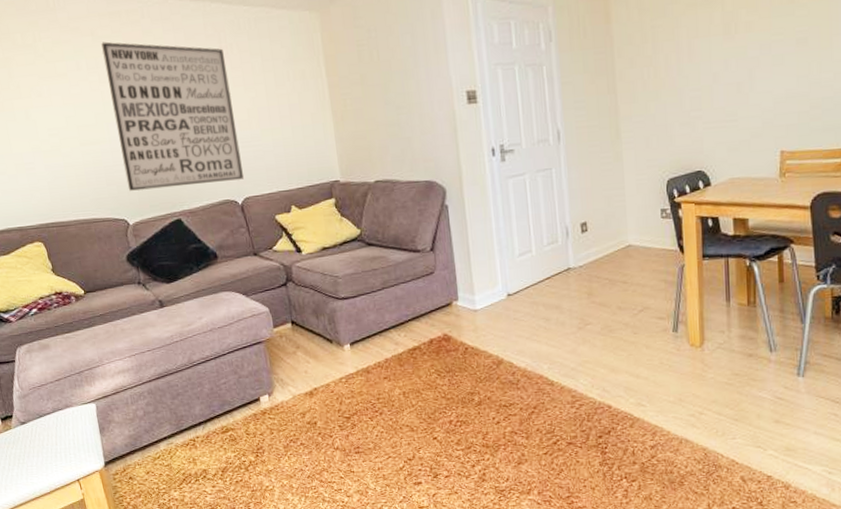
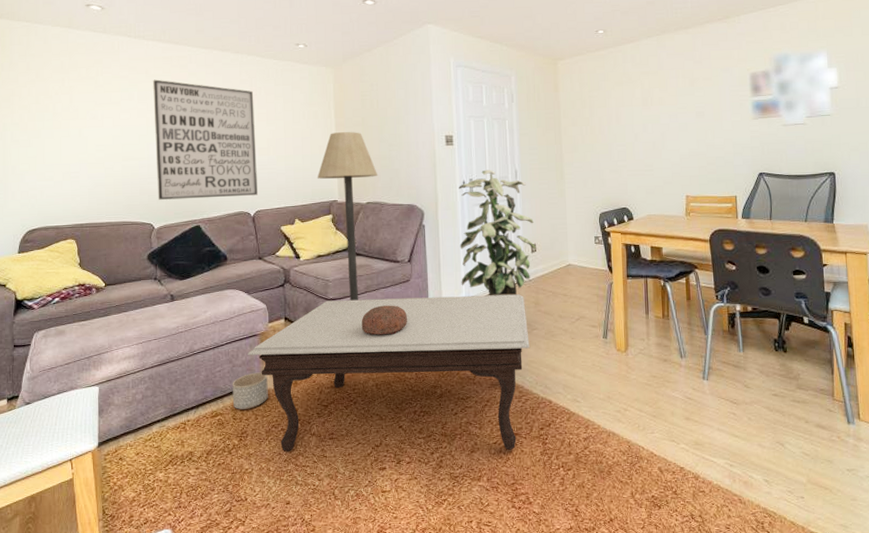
planter: none [240,383,282,425] -> present [232,372,268,410]
coffee table: none [253,284,583,467] -> present [247,294,530,452]
floor lamp: none [312,93,387,299] -> present [317,132,378,301]
decorative bowl: none [380,302,435,338] -> present [361,305,407,335]
indoor plant: none [487,131,587,288] -> present [459,169,536,296]

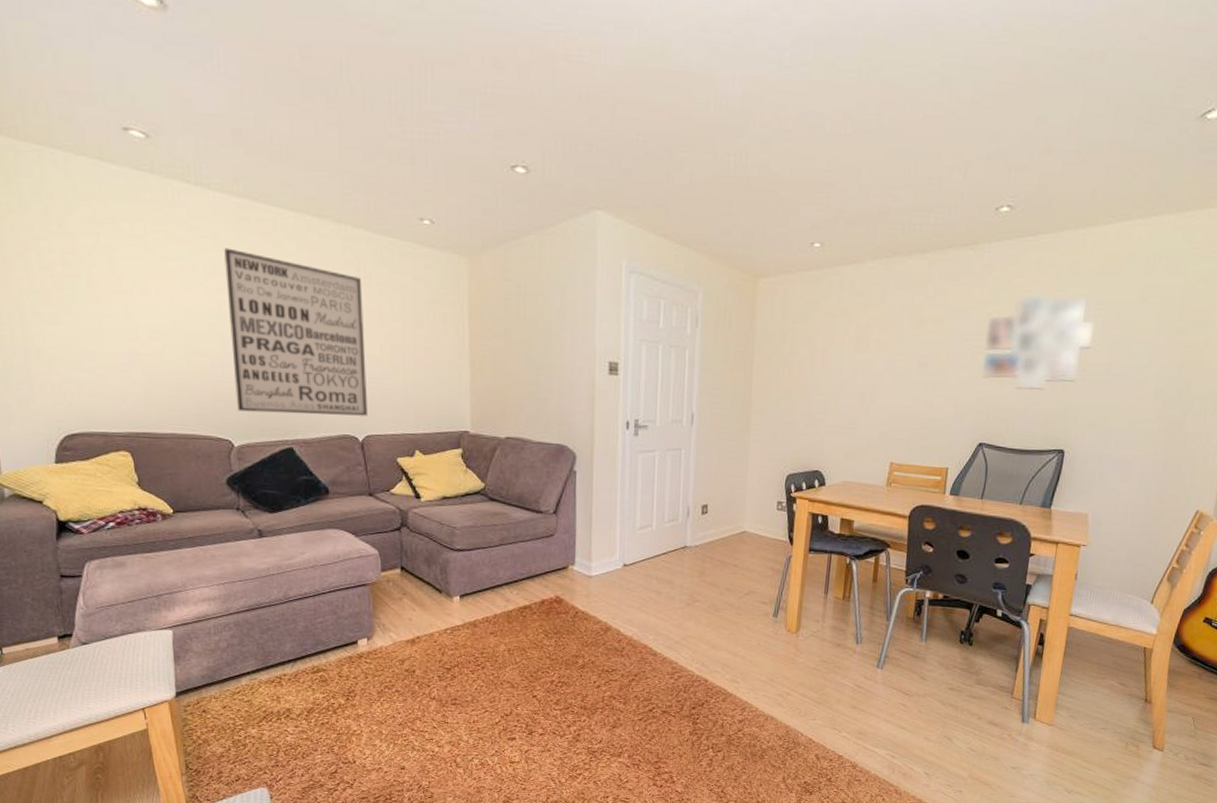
planter: present [232,372,268,410] -> none [337,627,380,668]
coffee table: present [247,294,530,452] -> none [355,551,689,728]
floor lamp: present [317,132,378,301] -> none [443,344,522,554]
decorative bowl: present [361,305,407,335] -> none [493,561,549,596]
indoor plant: present [459,169,536,296] -> none [615,409,708,562]

